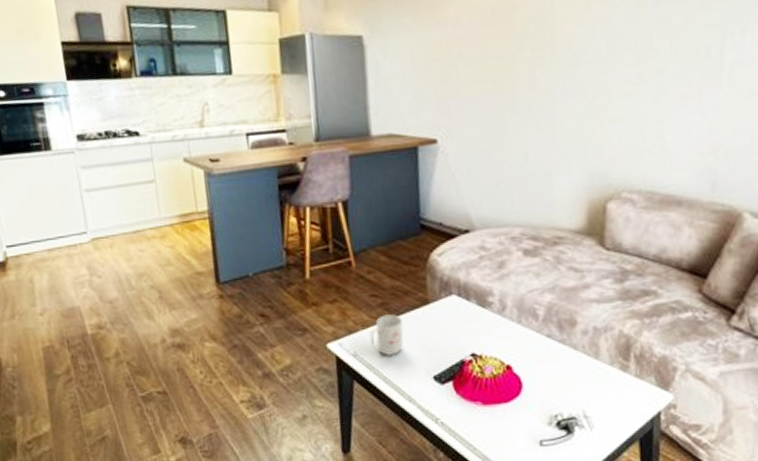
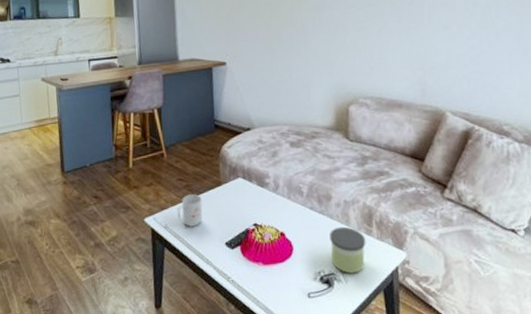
candle: none [572,360,620,418] -> present [329,226,366,274]

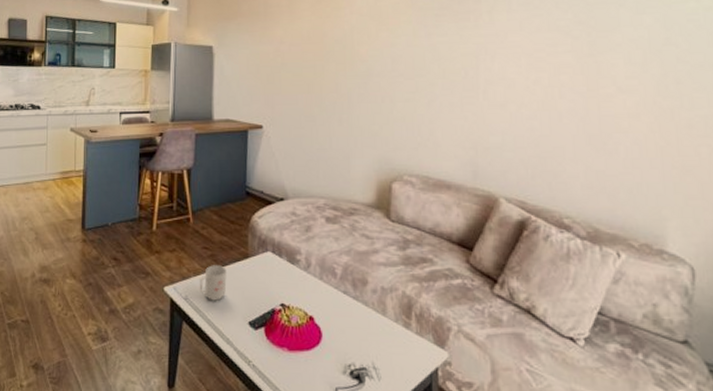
candle: present [329,226,366,274] -> none [363,316,403,371]

